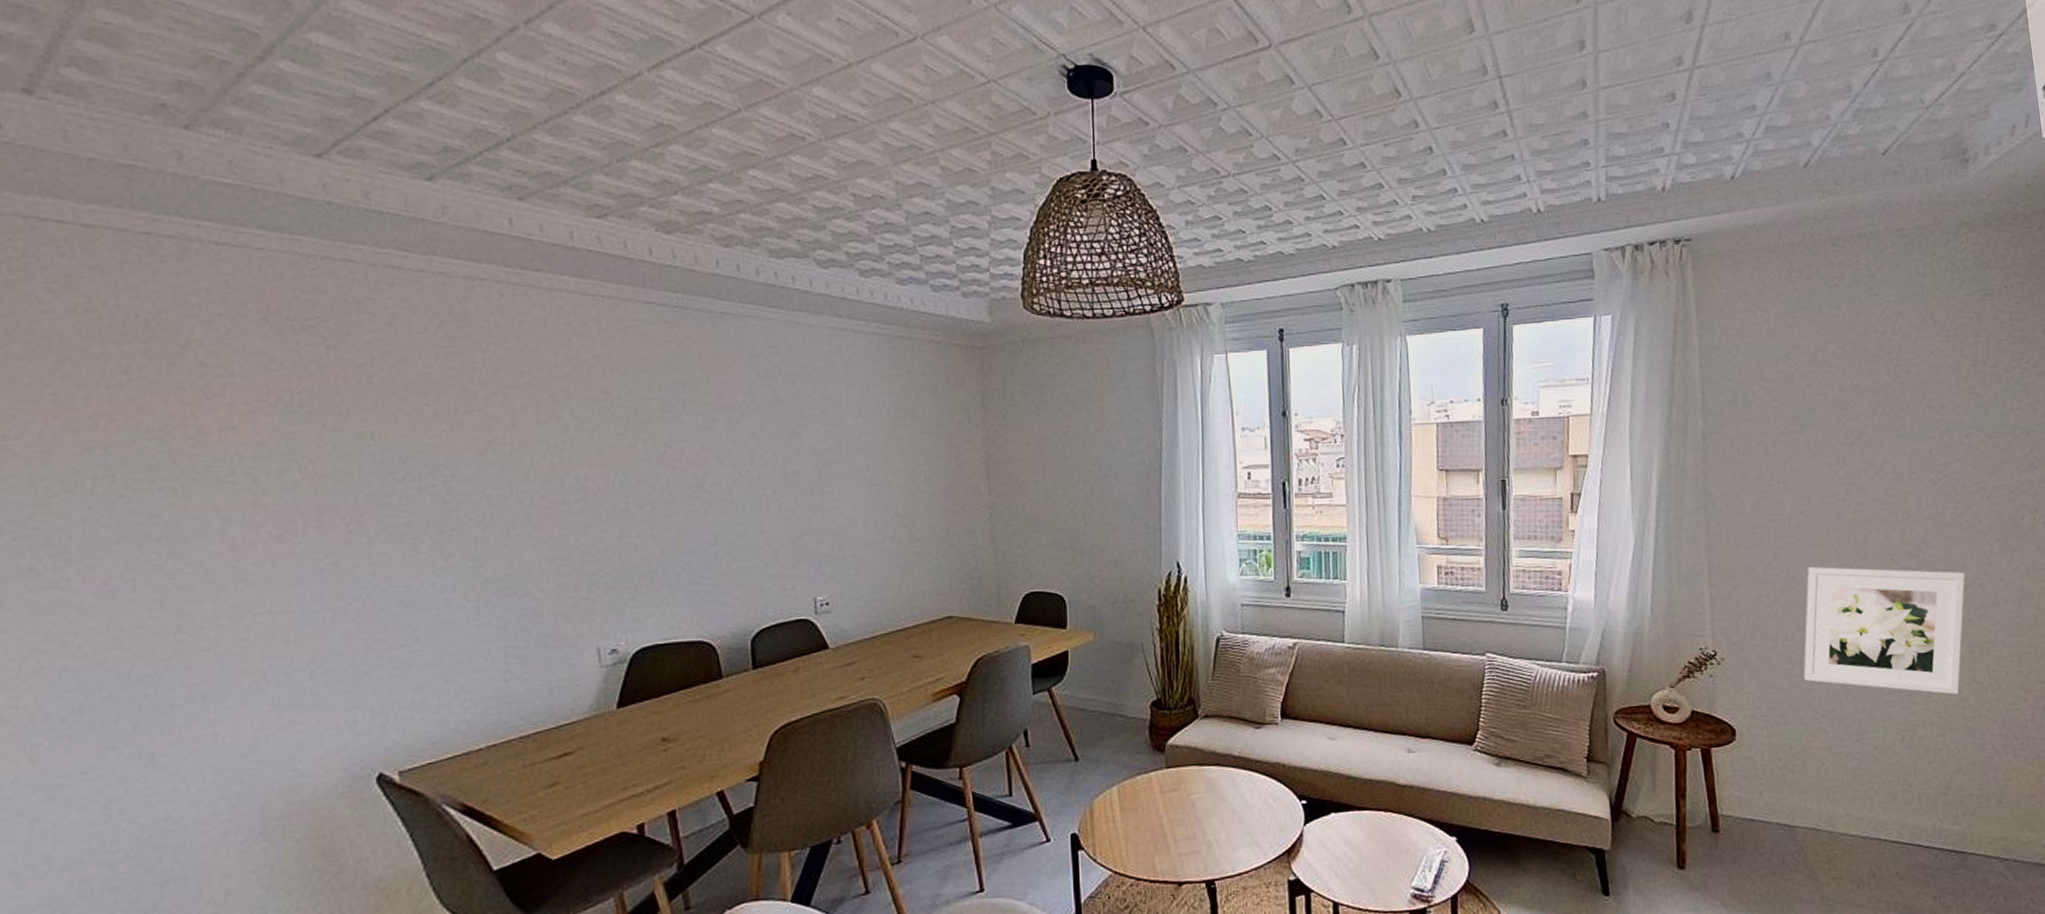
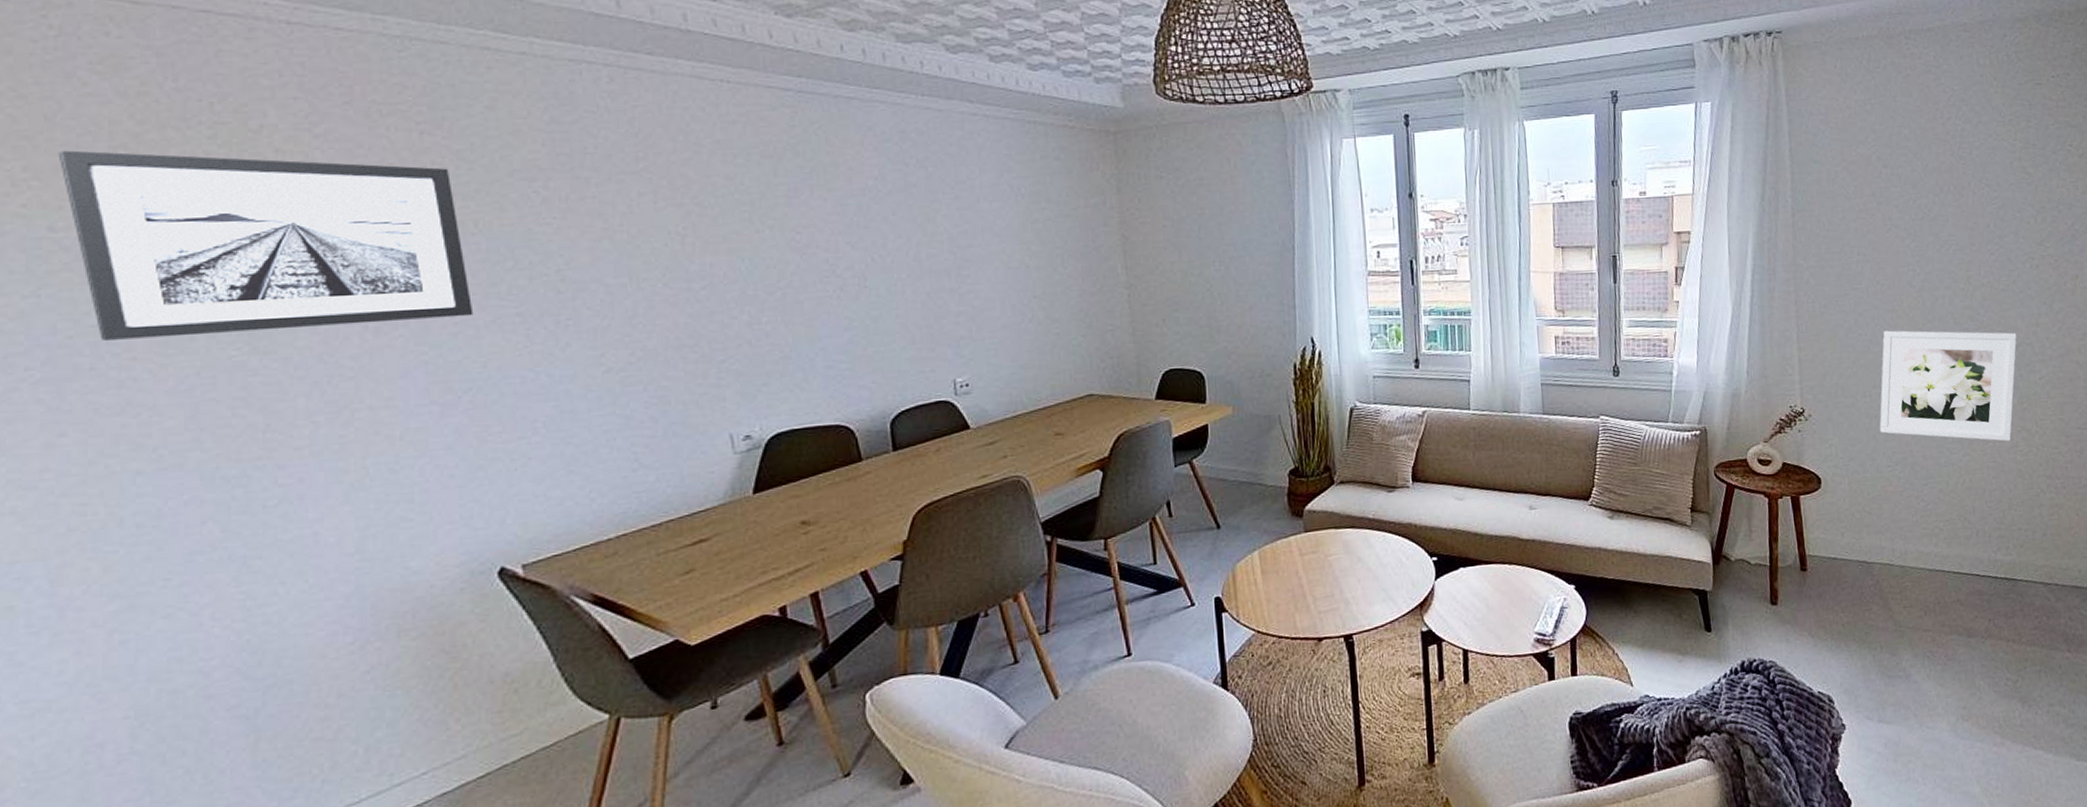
wall art: none [14,363,367,543] -> present [58,150,474,341]

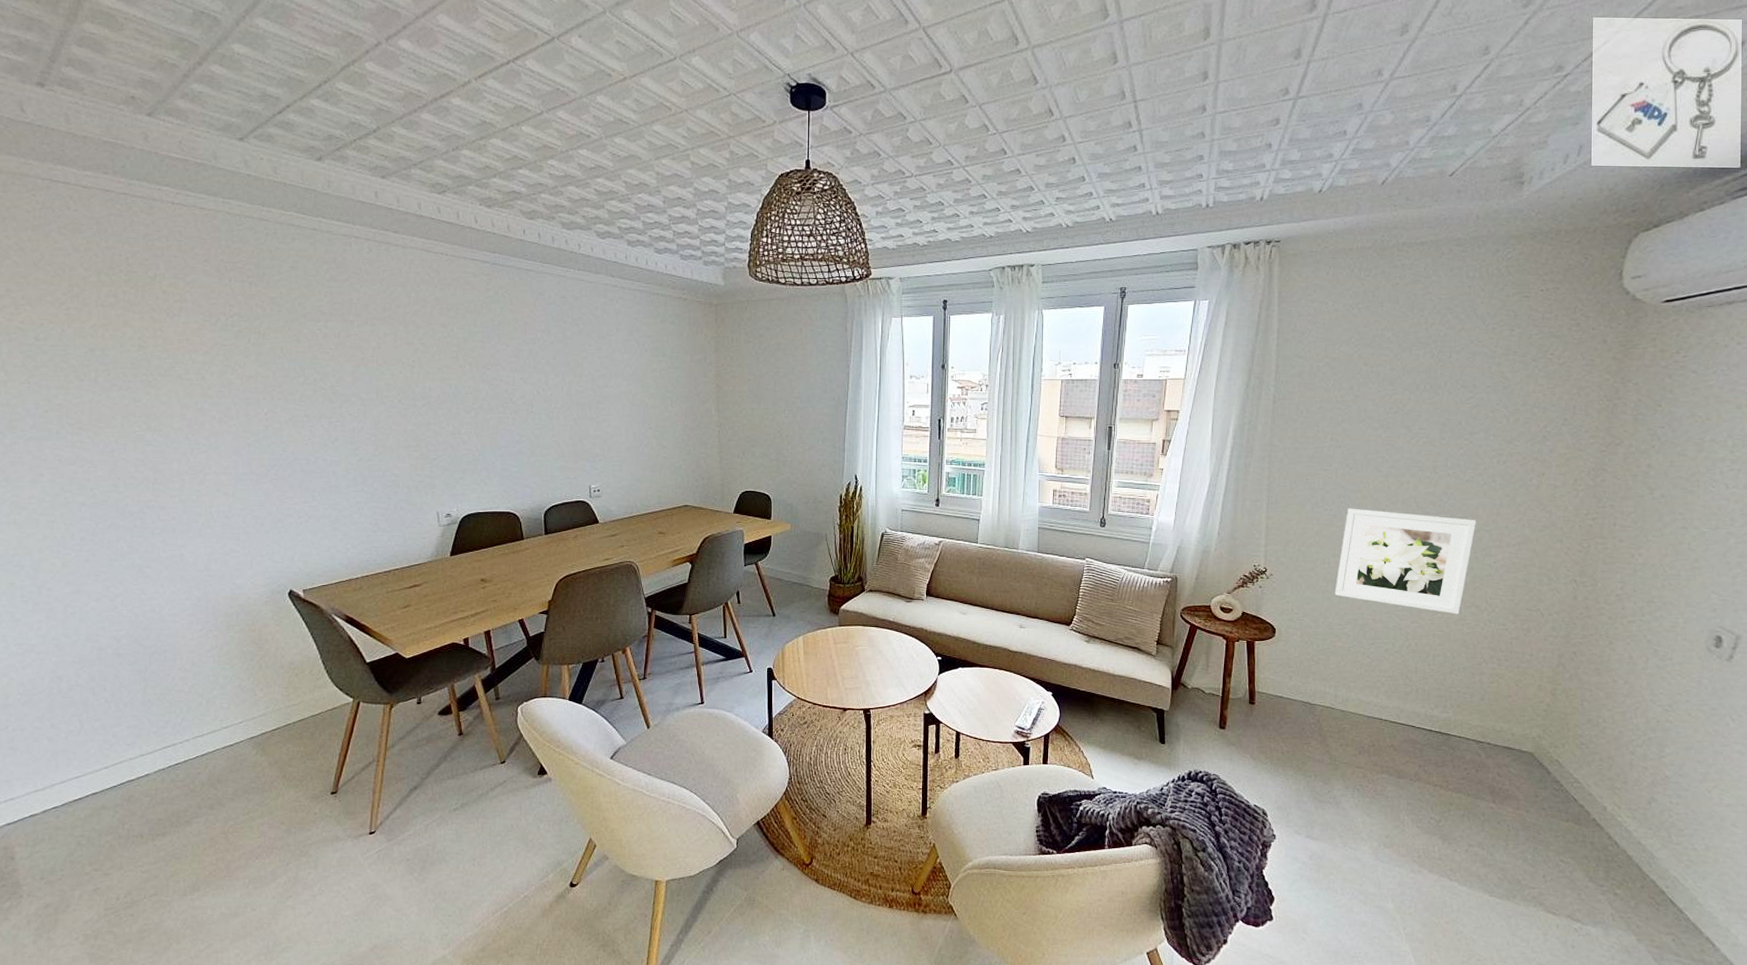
wall art: present [58,150,474,341] -> none [40,286,279,416]

